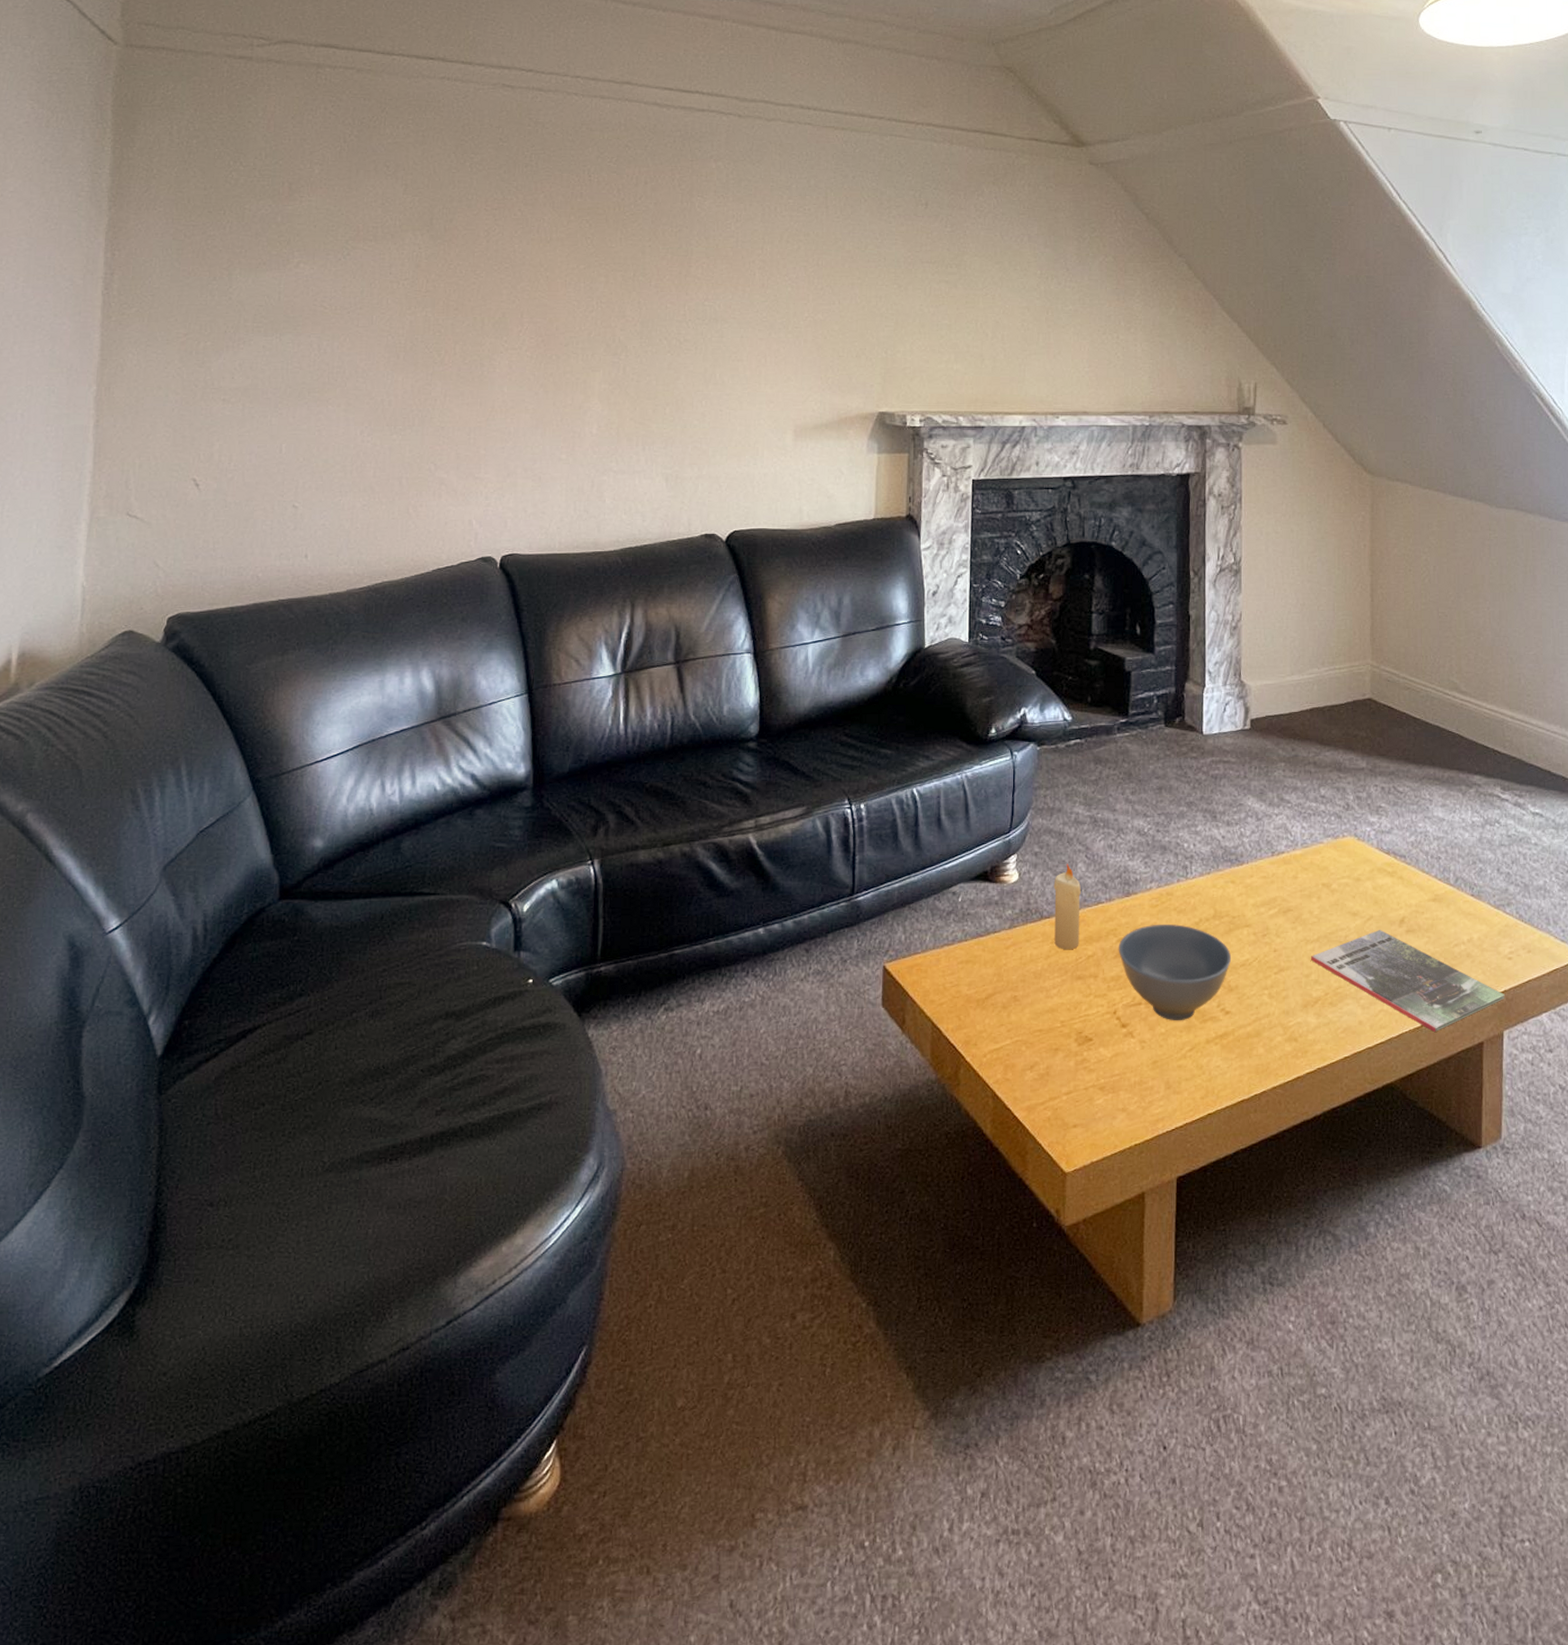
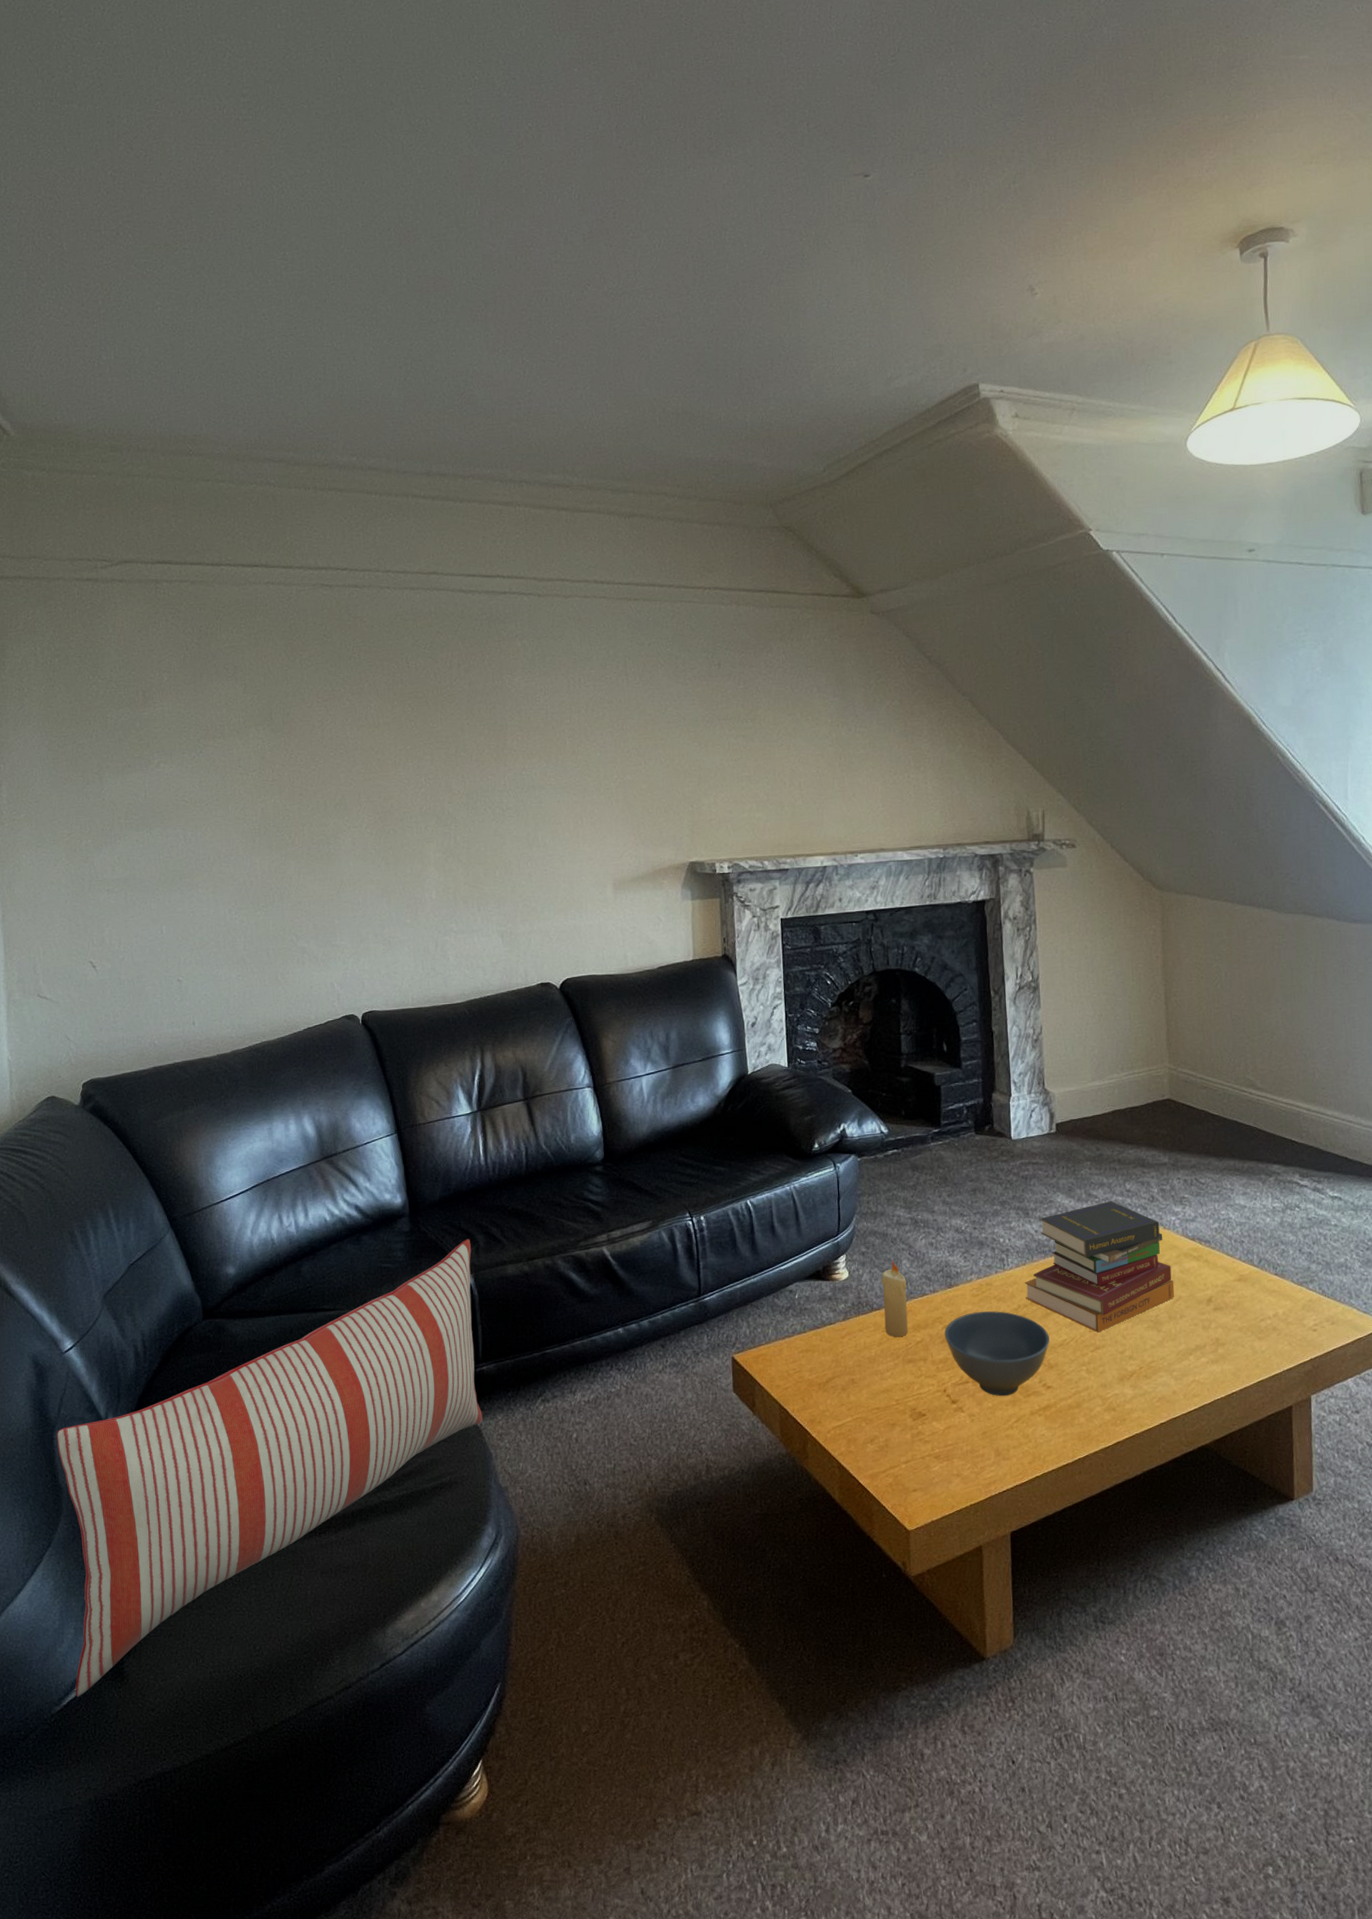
pillow: none [70,818,600,1357] -> present [57,1238,483,1697]
books: none [1208,807,1366,953] -> present [1025,1201,1175,1333]
magazine: present [1311,930,1505,1033] -> none [1125,1309,1311,1399]

